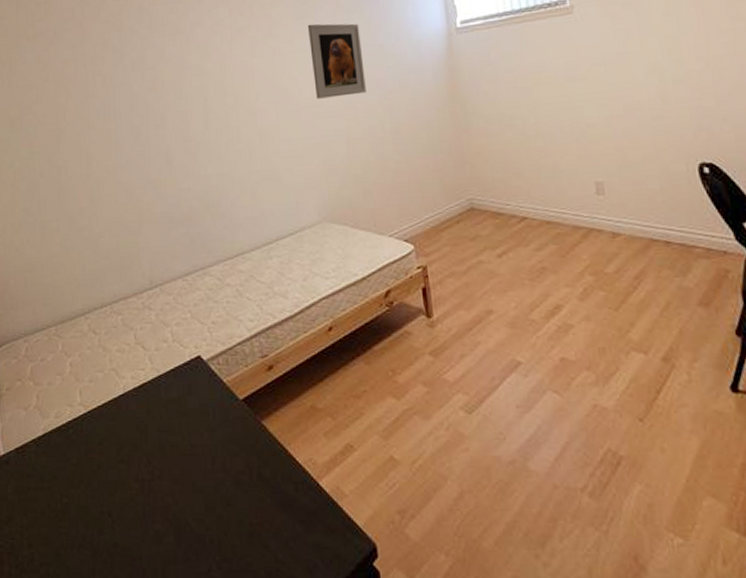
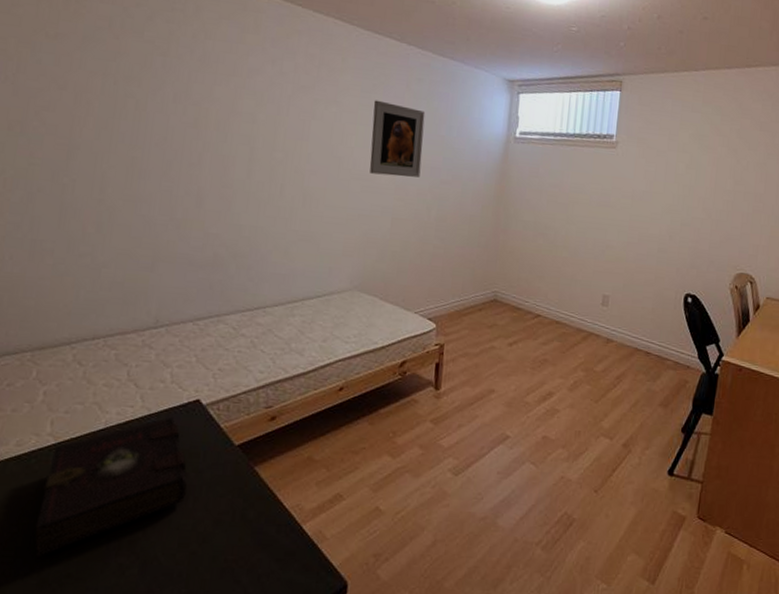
book: none [81,375,204,528] -> present [35,416,188,558]

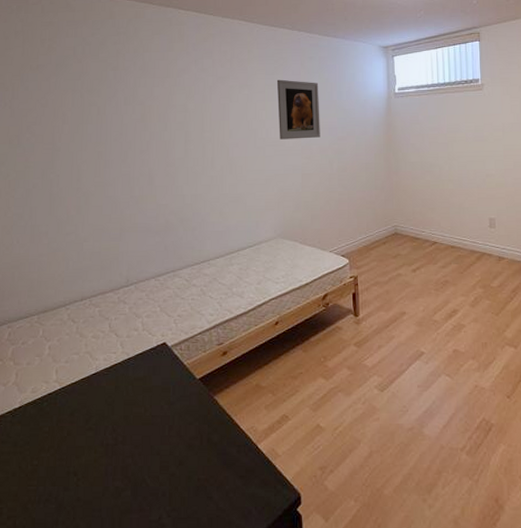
book: present [35,416,188,558] -> none [50,358,163,485]

